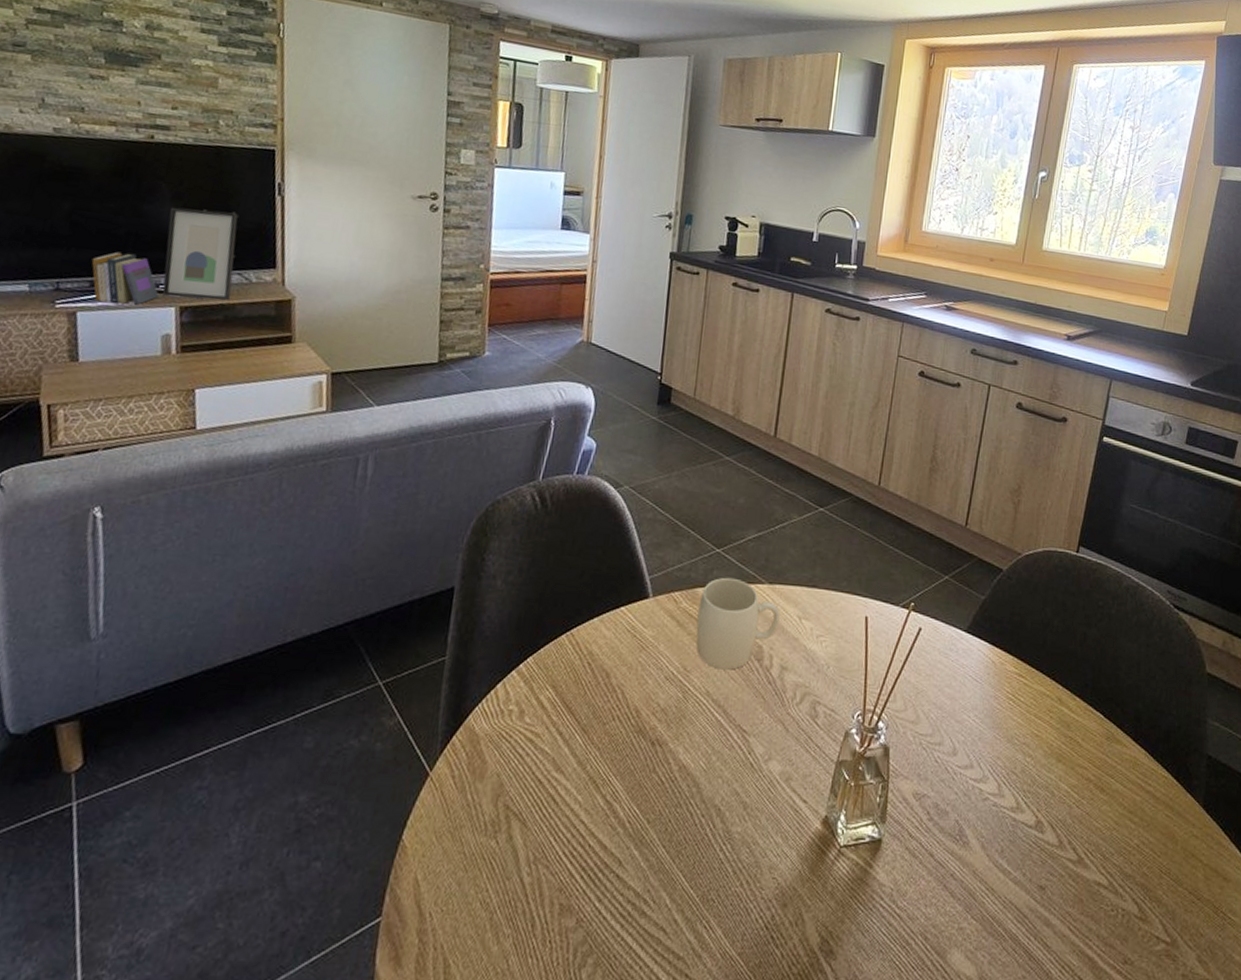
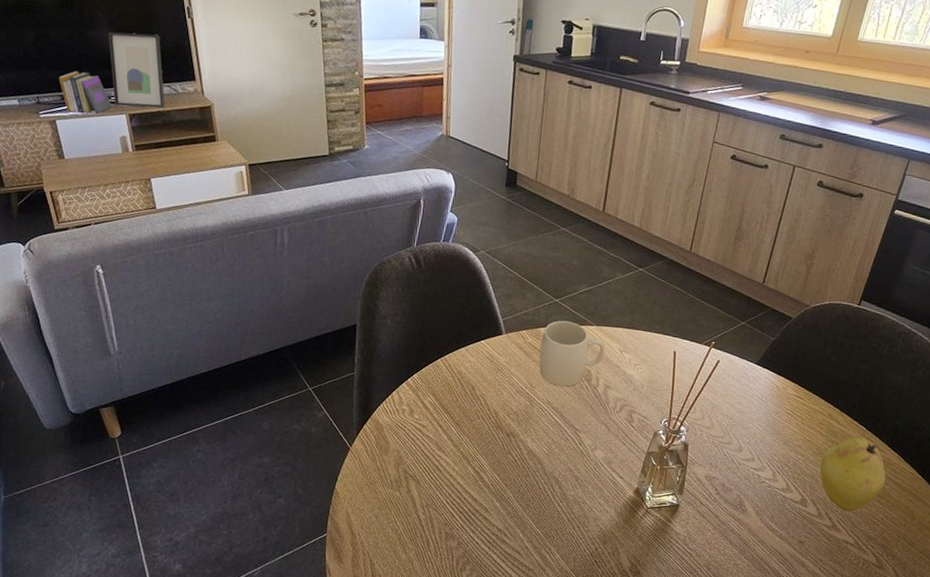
fruit: none [1053,727,1136,837] -> present [819,436,886,512]

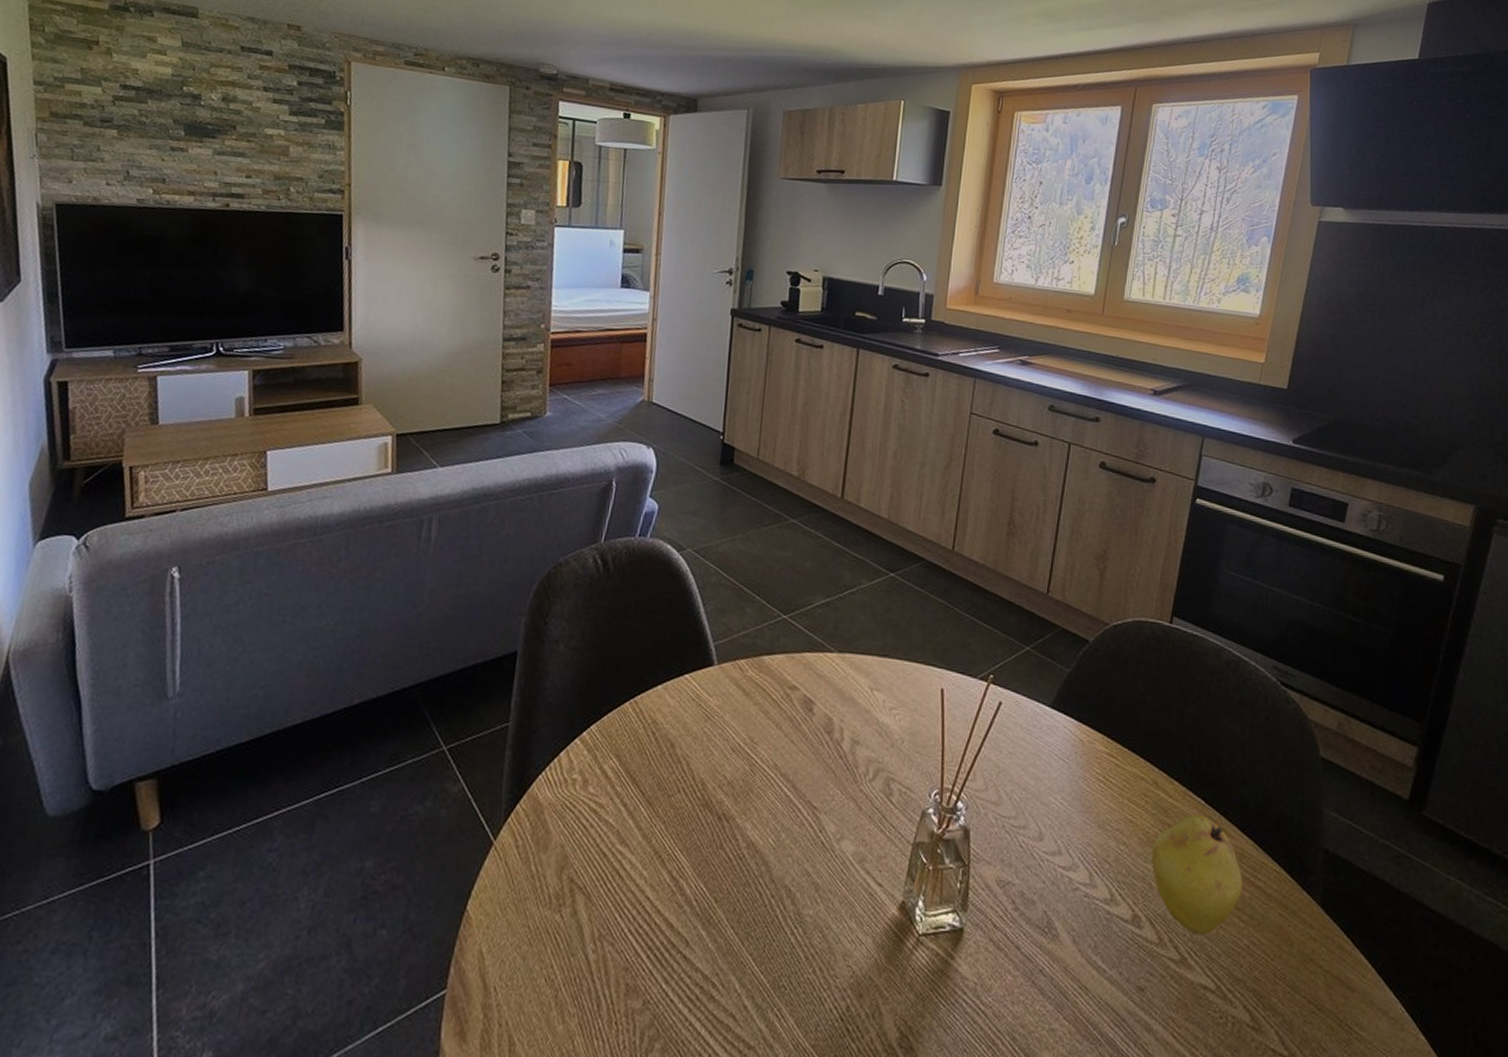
books: present [58,71,112,114] -> none [171,317,234,369]
picture frame: present [109,31,165,108] -> none [236,272,309,364]
mug: present [539,320,605,387] -> none [762,644,851,743]

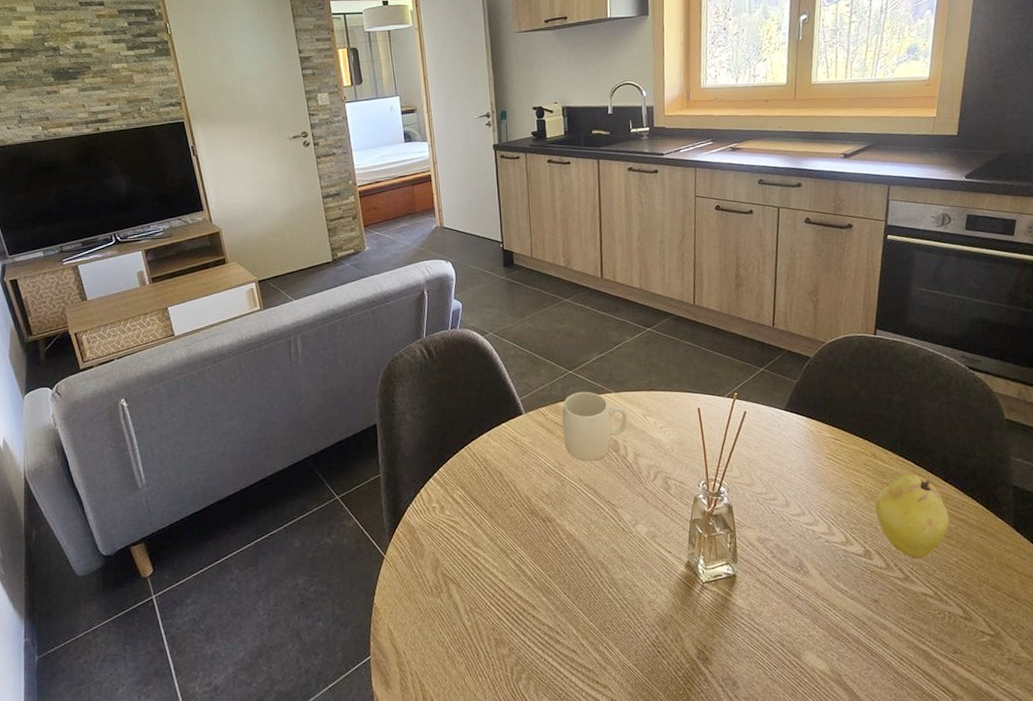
mug: none [762,644,851,743] -> present [562,391,628,461]

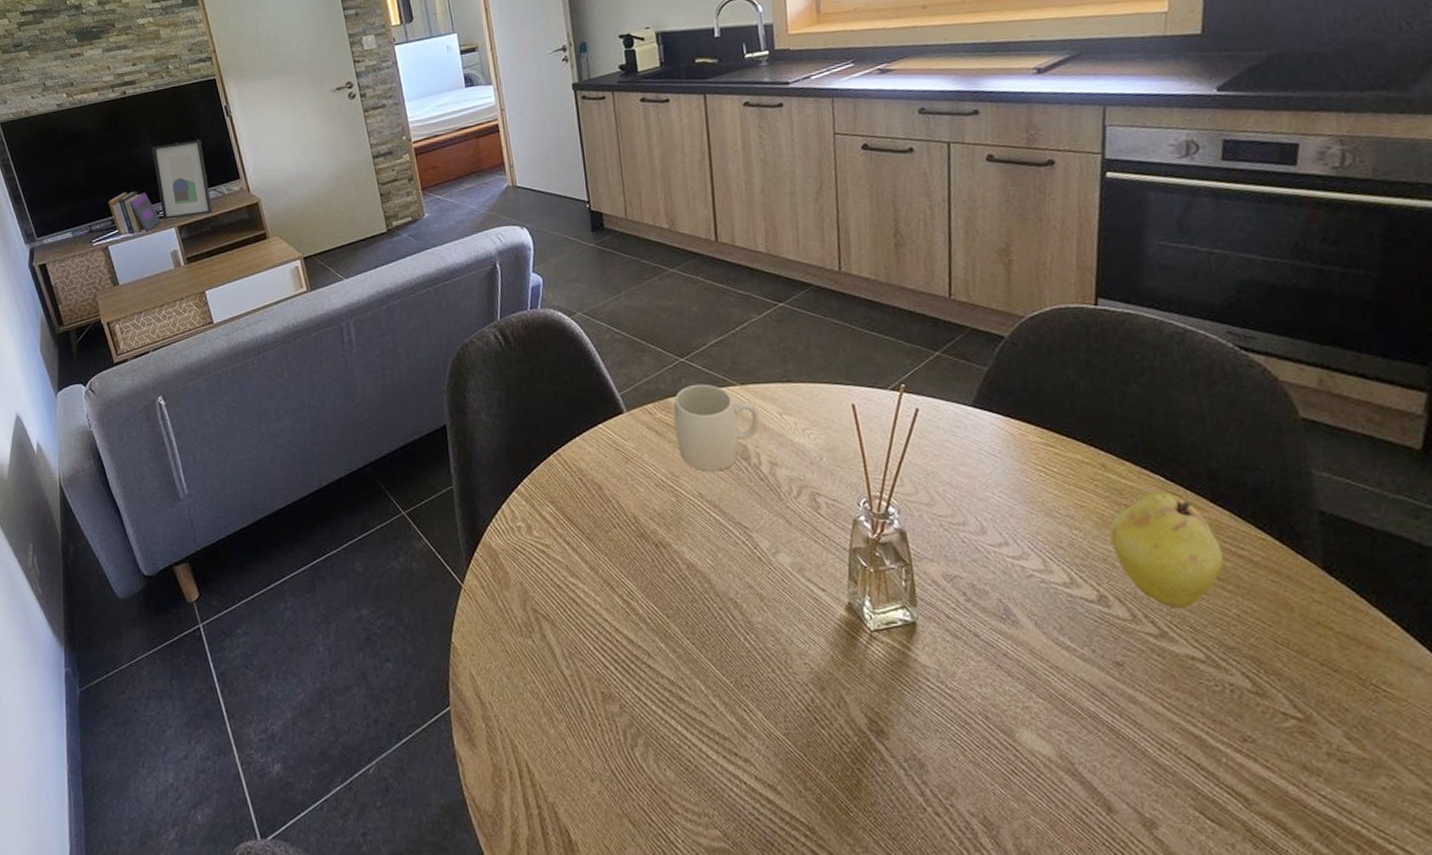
books: none [79,217,129,256] -> present [108,191,161,235]
picture frame: none [123,174,177,244] -> present [152,139,213,220]

